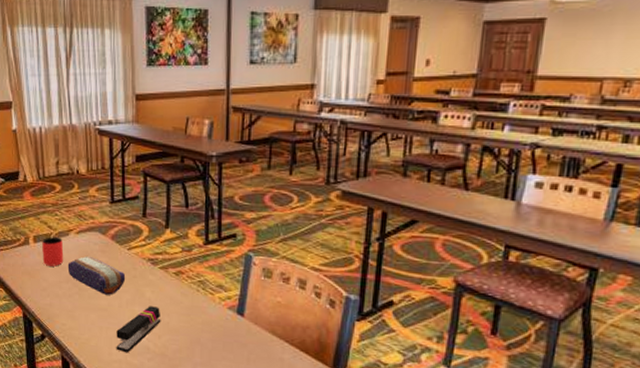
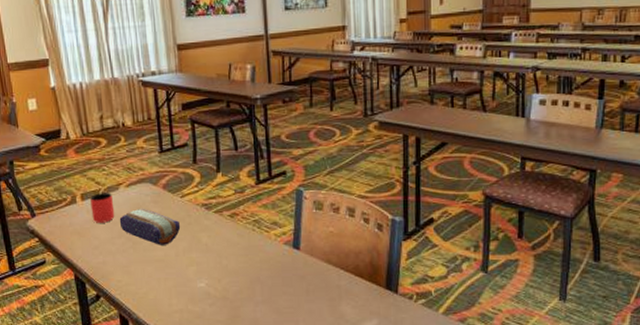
stapler: present [116,306,161,352] -> none [175,251,220,301]

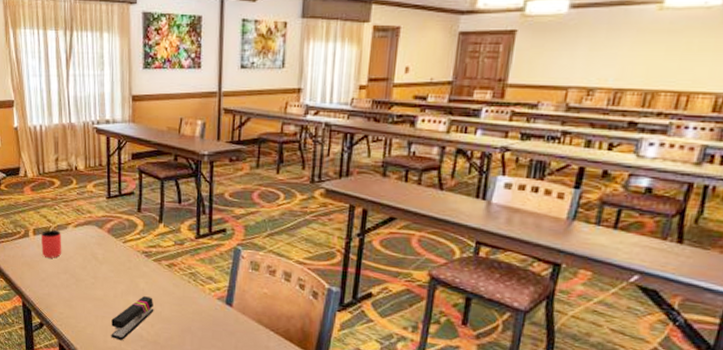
pencil case: present [119,208,181,245] -> none [65,248,121,286]
stapler: none [175,251,220,301] -> present [111,296,154,340]

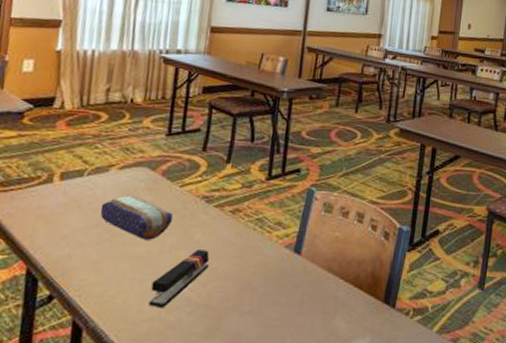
cup: present [41,230,62,258] -> none [68,173,100,209]
pencil case: none [65,248,121,286] -> present [100,194,174,240]

